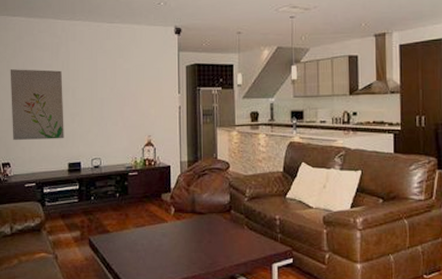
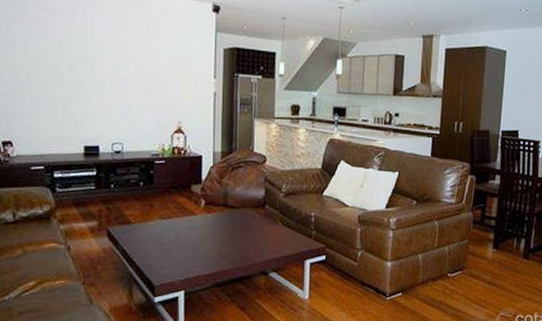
wall art: present [10,69,64,140] -> none [11,32,80,119]

